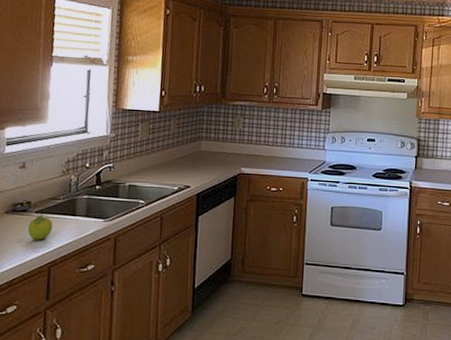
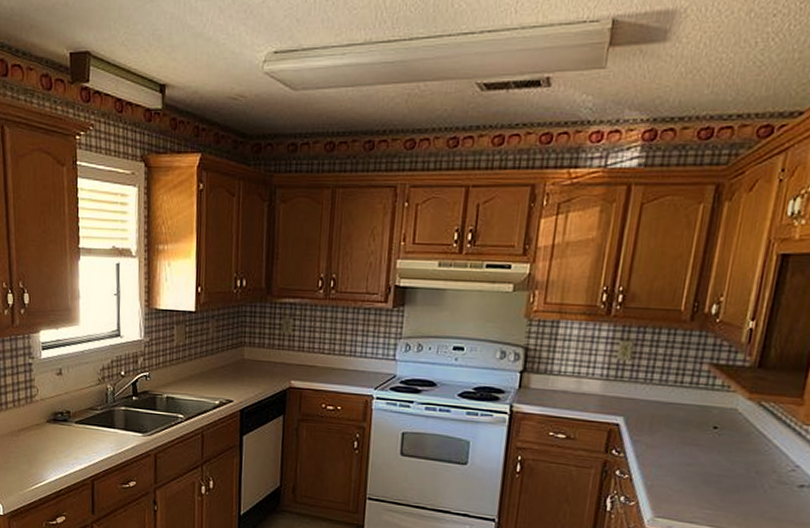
fruit: present [27,214,53,241] -> none [69,424,93,453]

